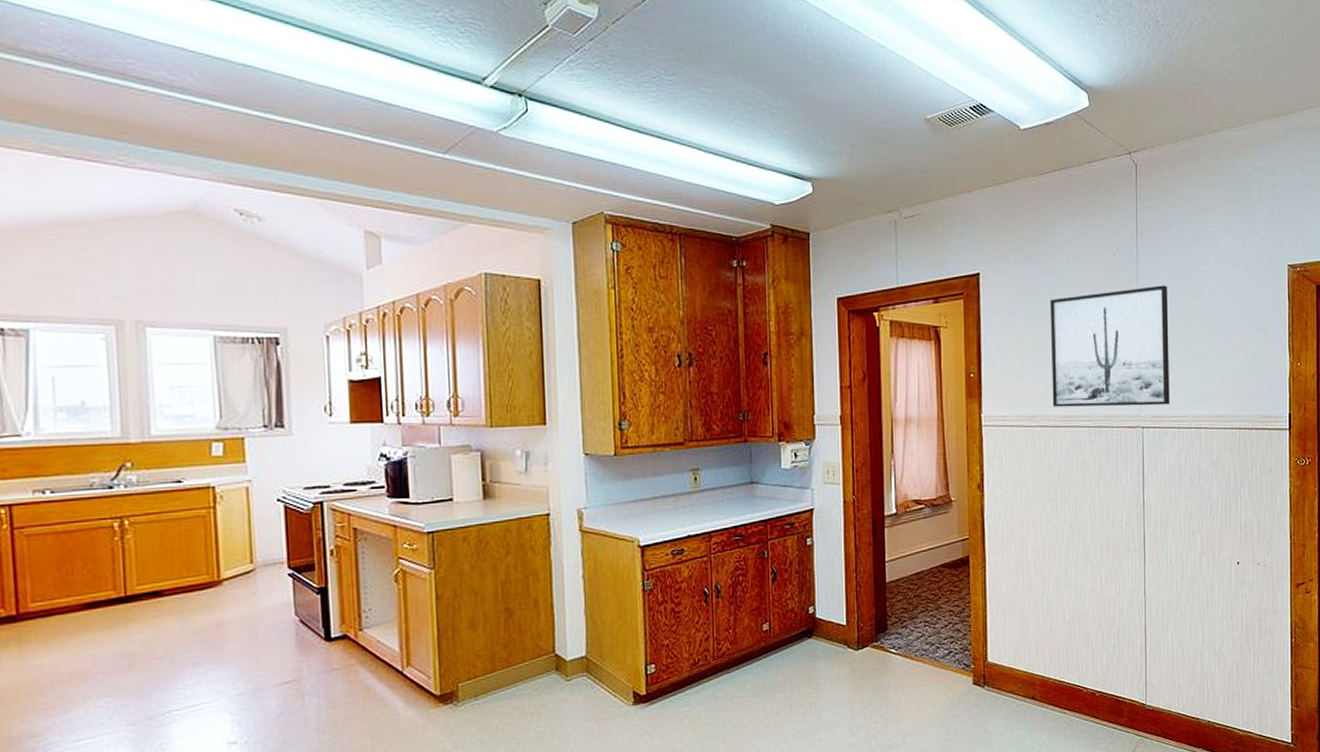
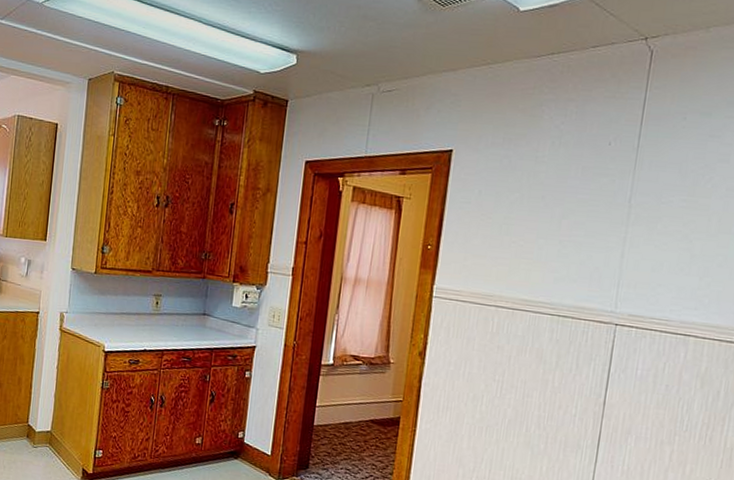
wall art: present [1049,285,1170,407] -> none [513,179,671,306]

